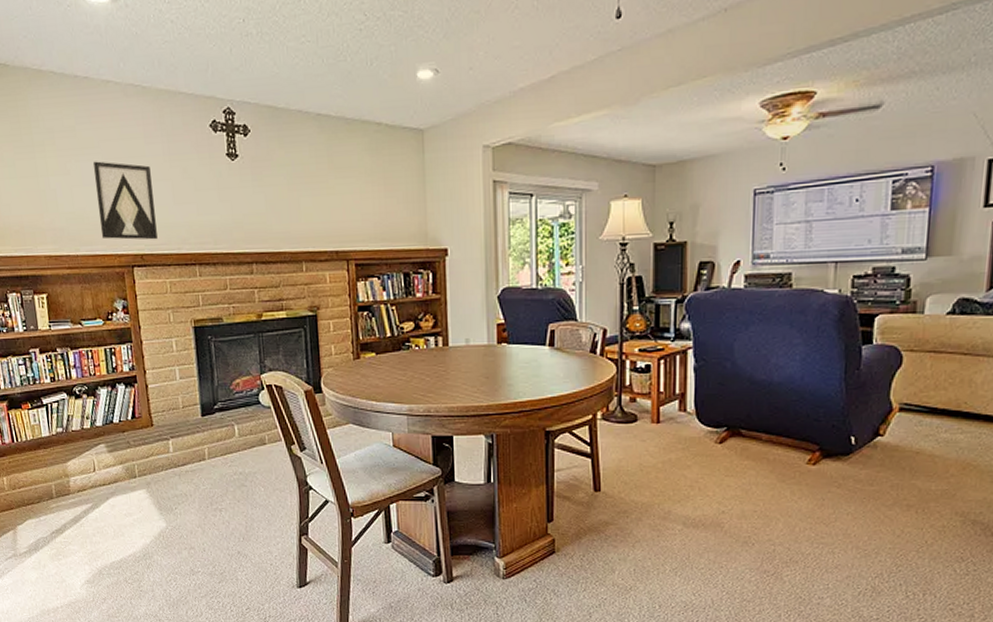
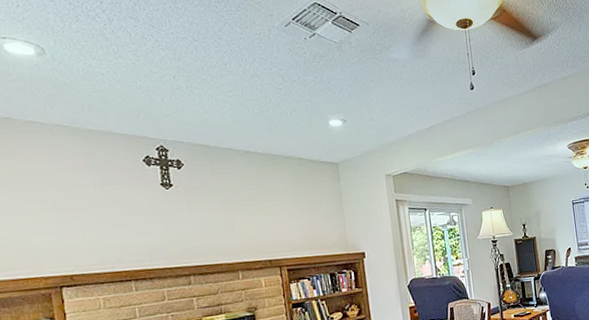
wall art: present [92,161,158,240] -> none [14,192,89,264]

